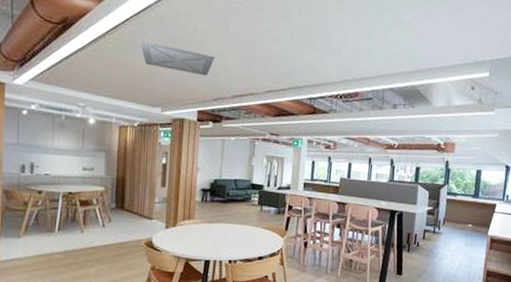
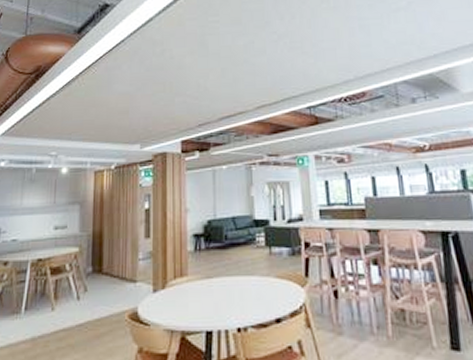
ceiling vent: present [139,40,215,76] -> none [113,76,195,102]

